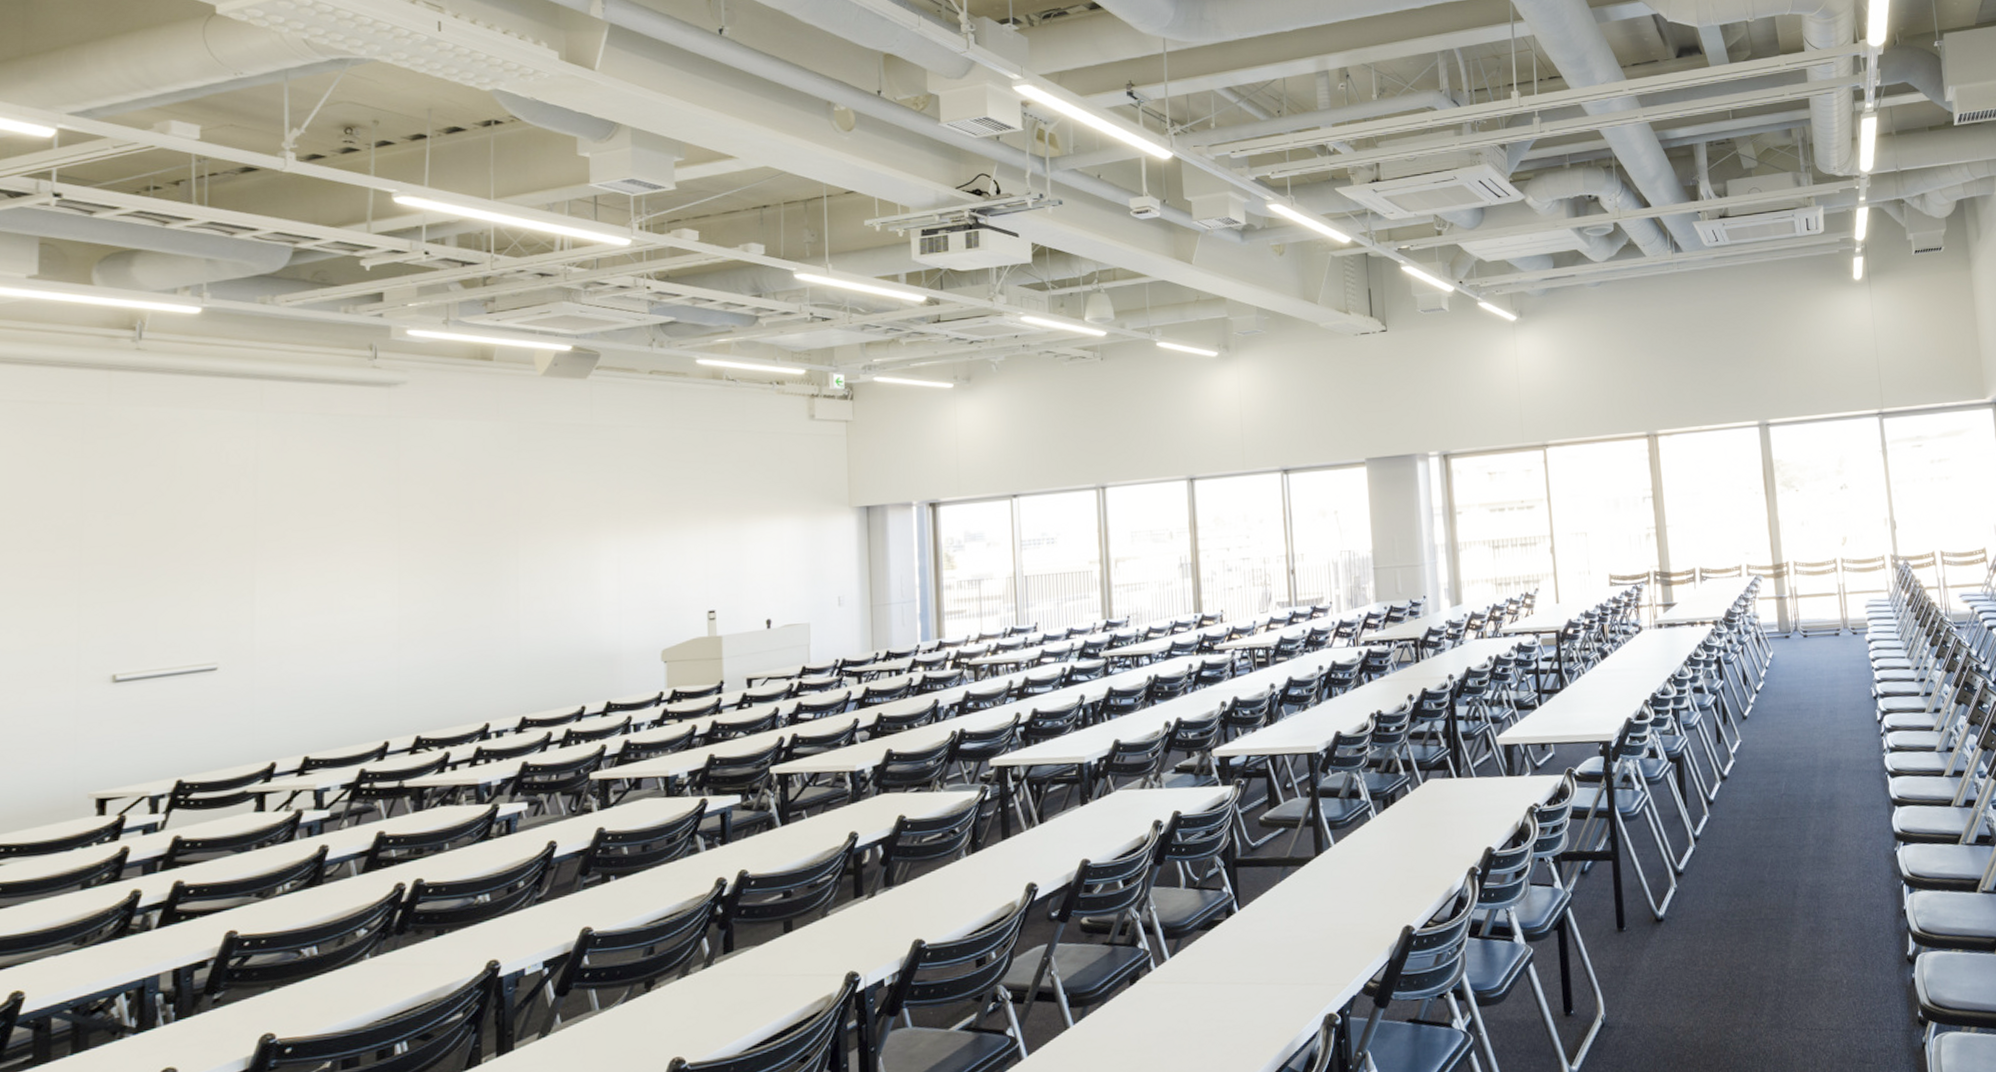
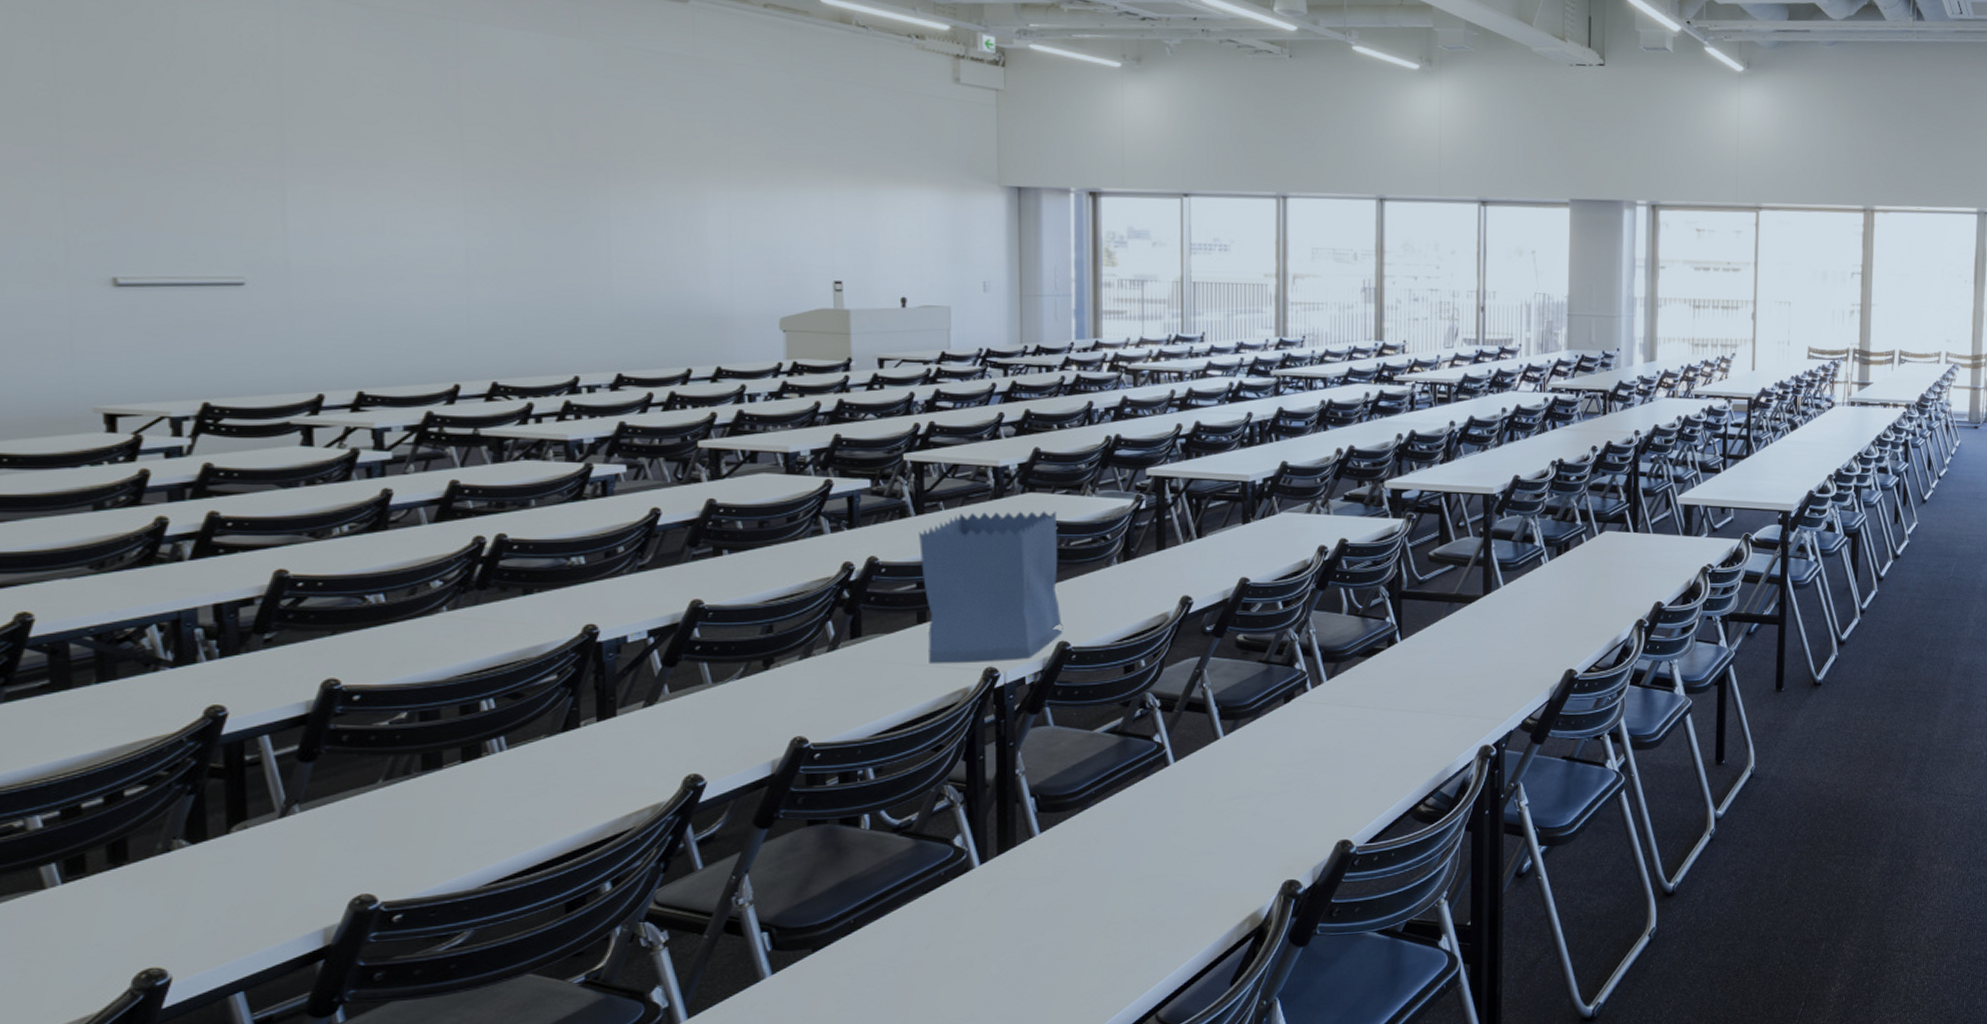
paper bag: none [784,809,918,974] -> present [919,511,1063,665]

